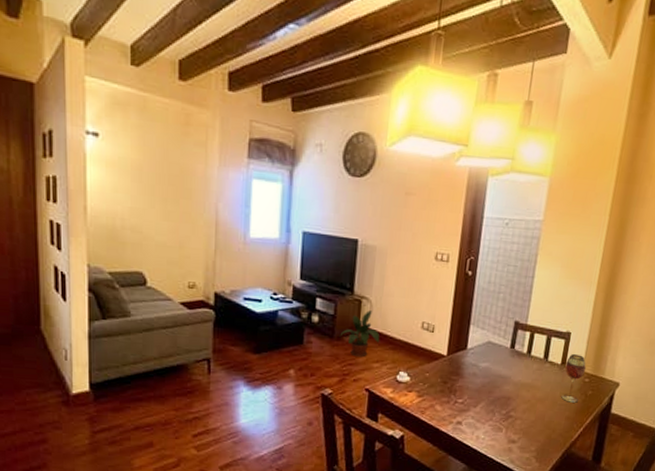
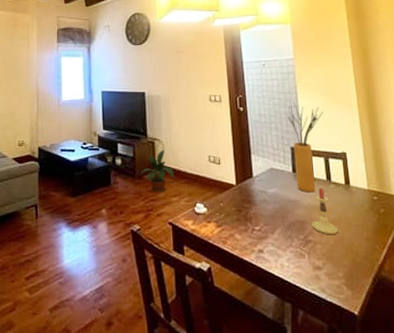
vase: none [511,272,560,370] -> present [287,102,324,193]
candlestick: none [516,365,542,413] -> present [311,187,338,235]
wineglass: present [561,354,587,403] -> none [349,173,373,222]

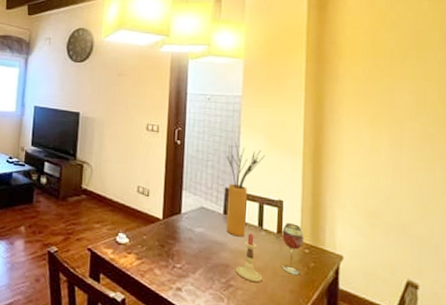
potted plant: present [140,150,175,193] -> none [64,174,100,218]
wineglass: none [349,173,373,222] -> present [282,223,305,275]

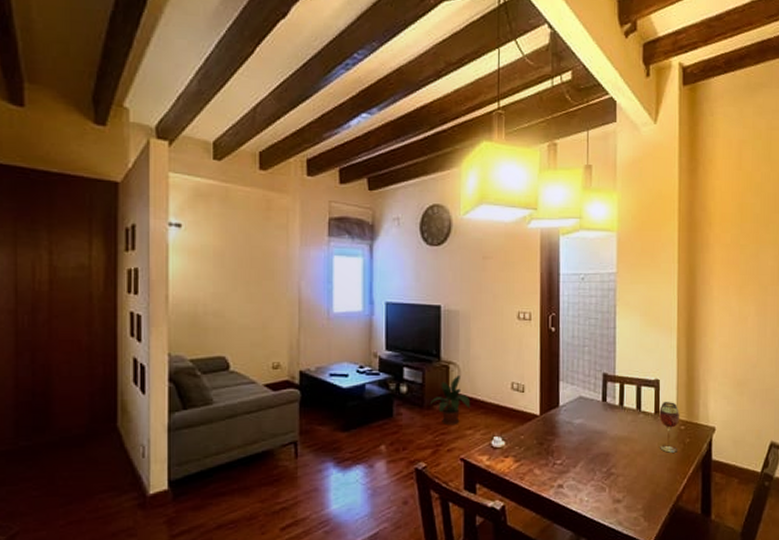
potted plant: none [64,174,100,218] -> present [429,376,471,426]
vase: present [226,142,266,237] -> none [602,323,642,423]
candlestick: present [235,233,263,283] -> none [616,417,642,467]

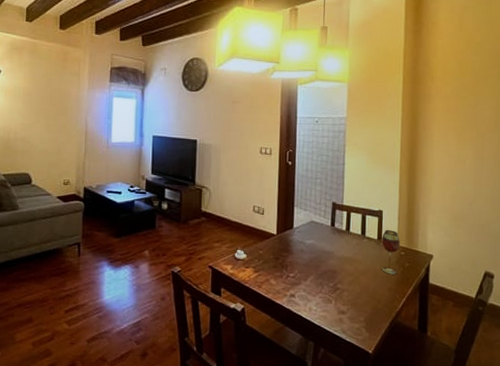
potted plant: present [429,376,471,426] -> none [185,198,219,238]

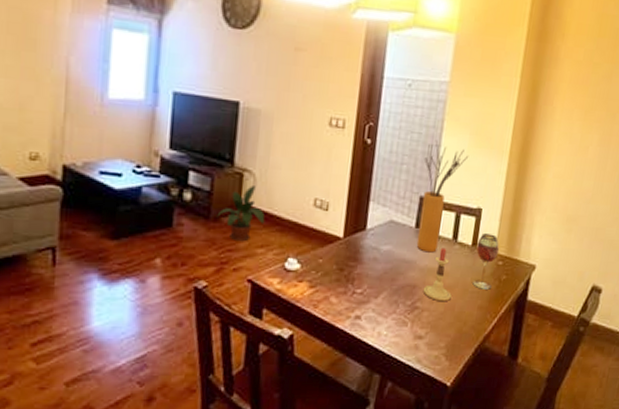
potted plant: none [185,198,219,238] -> present [217,186,266,242]
vase: none [332,160,368,245] -> present [416,140,469,253]
candlestick: none [342,241,365,285] -> present [423,247,452,302]

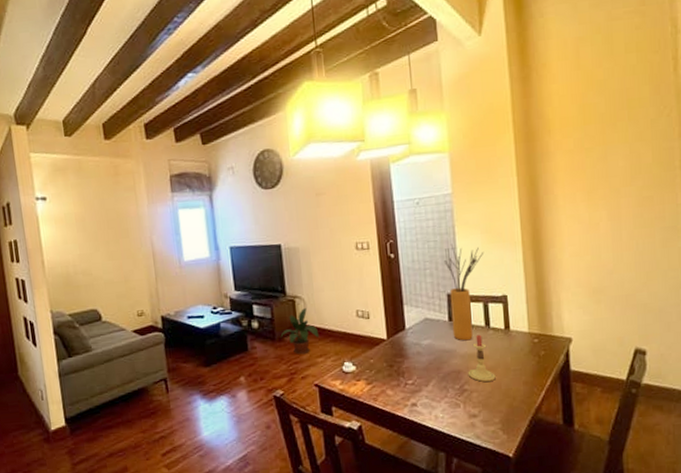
wineglass: present [472,233,500,290] -> none [509,316,533,367]

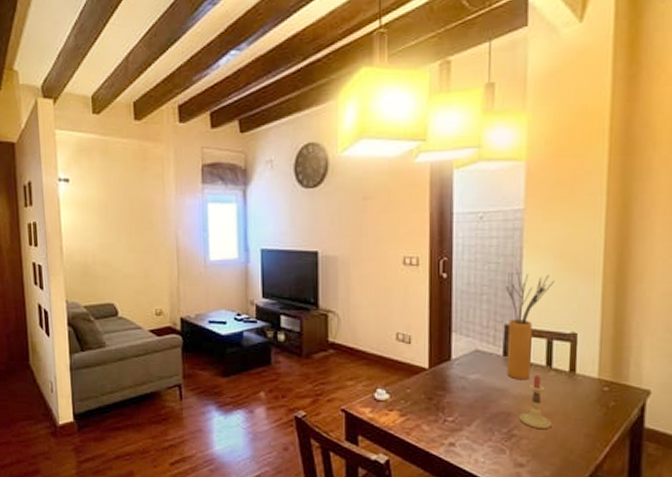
potted plant: present [280,308,320,355] -> none [308,325,352,376]

